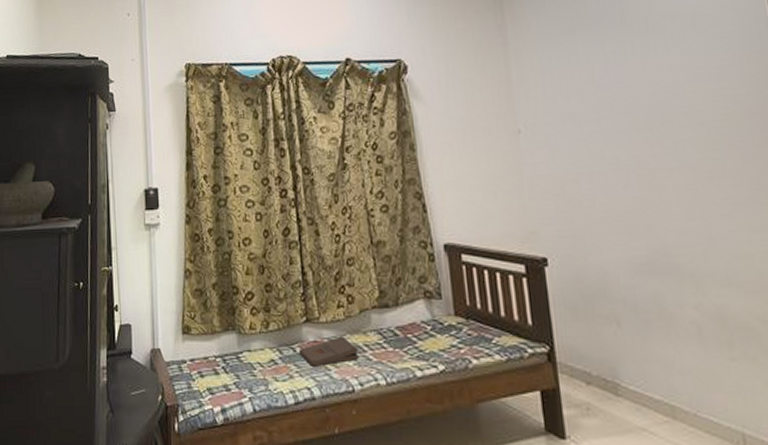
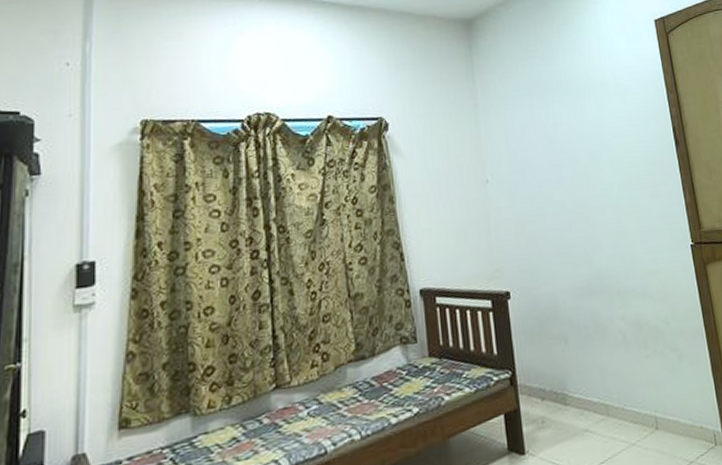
pizza box: present [298,336,359,366] -> none [265,397,333,436]

